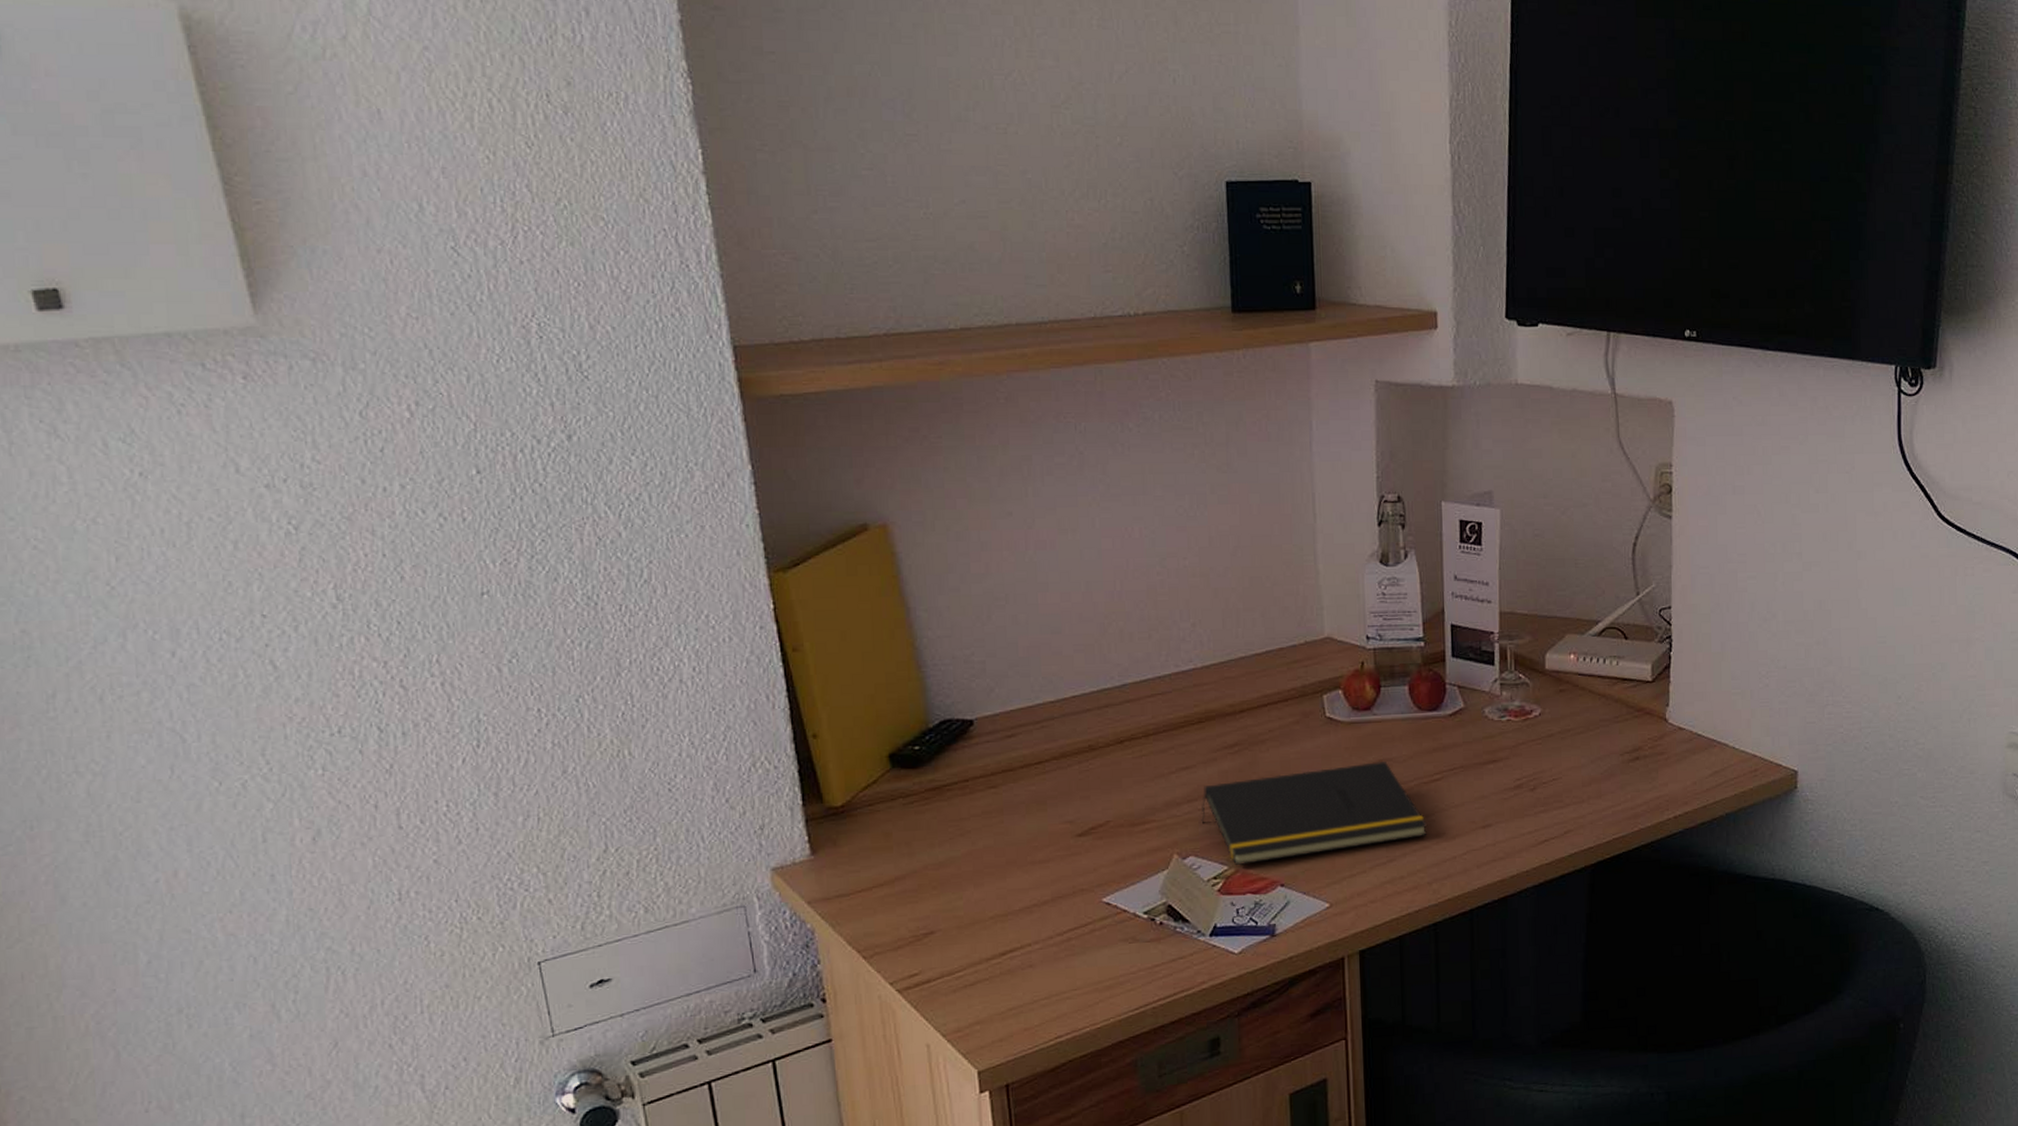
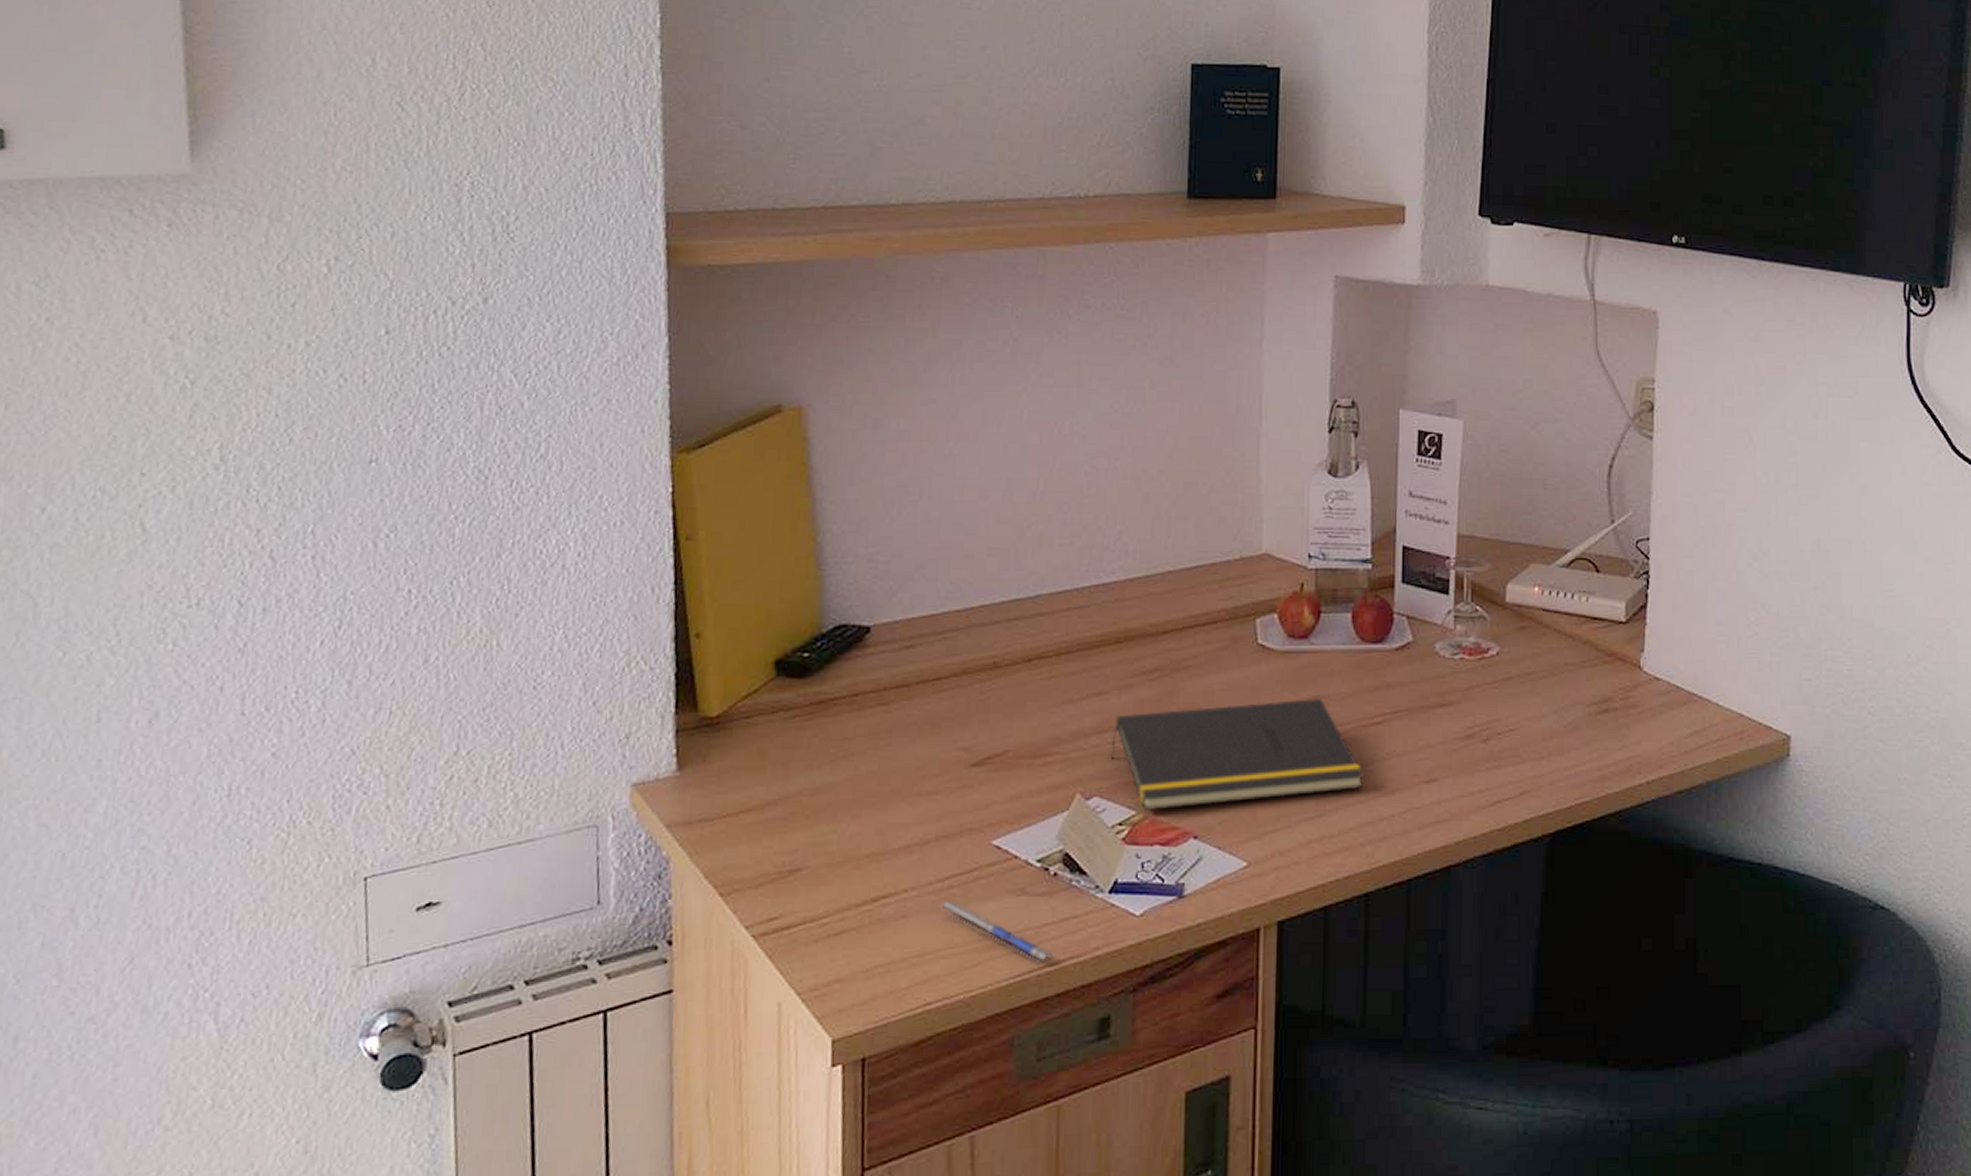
pen: none [1060,950,1168,998] -> present [939,900,1056,963]

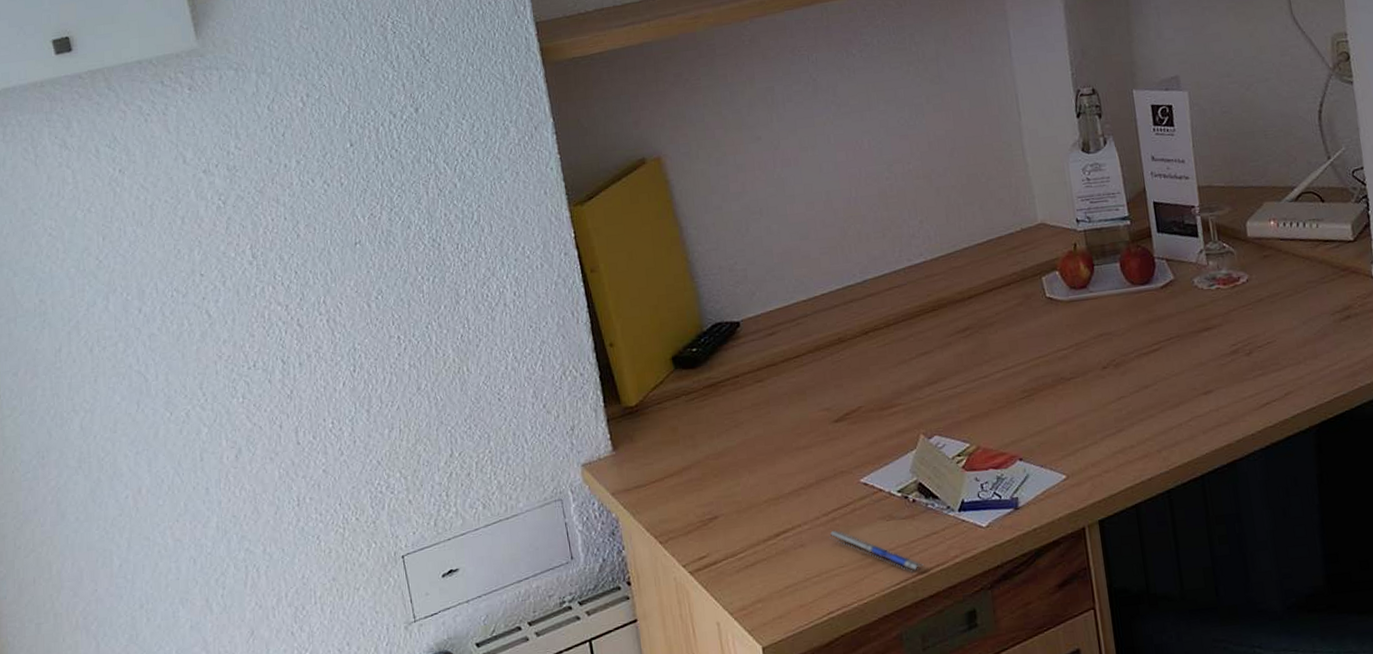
notepad: present [1110,697,1365,812] -> none [941,335,1152,443]

